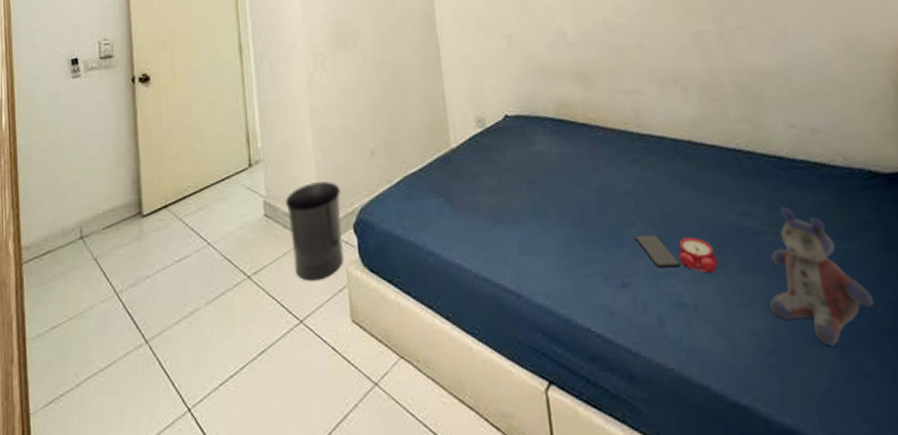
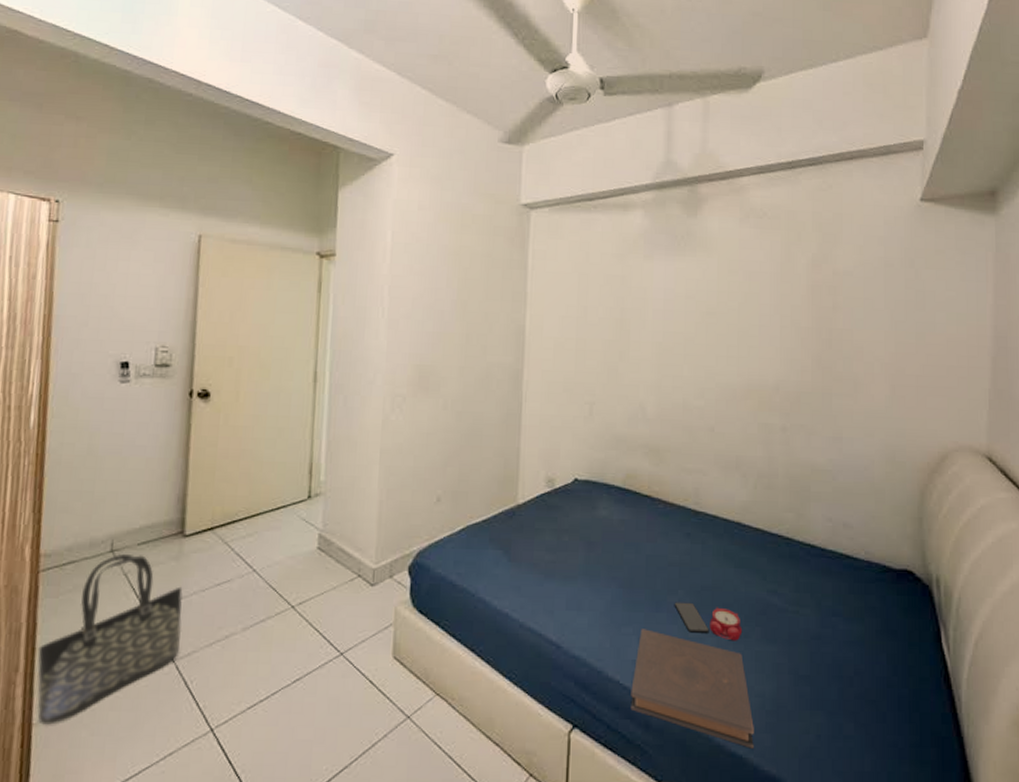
tote bag: none [28,238,151,414] -> present [36,553,183,725]
waste bin: present [286,181,344,281] -> none [342,521,401,617]
book: none [603,268,759,397] -> present [630,629,754,749]
stuffed bear: present [769,206,874,346] -> none [778,589,863,711]

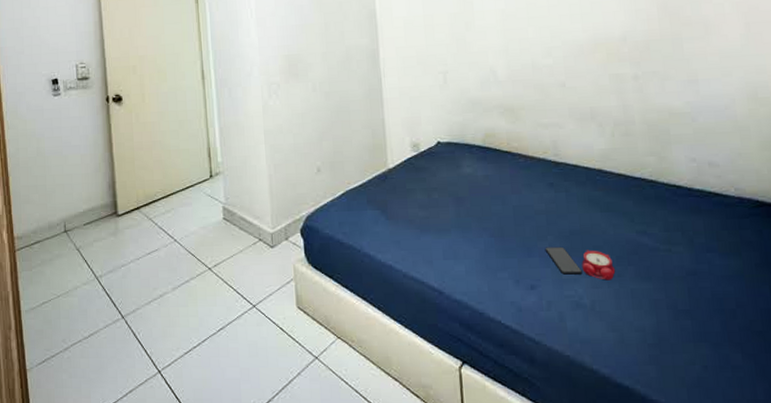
tote bag: present [36,553,183,725] -> none [23,232,126,370]
book: present [630,629,754,749] -> none [512,273,640,380]

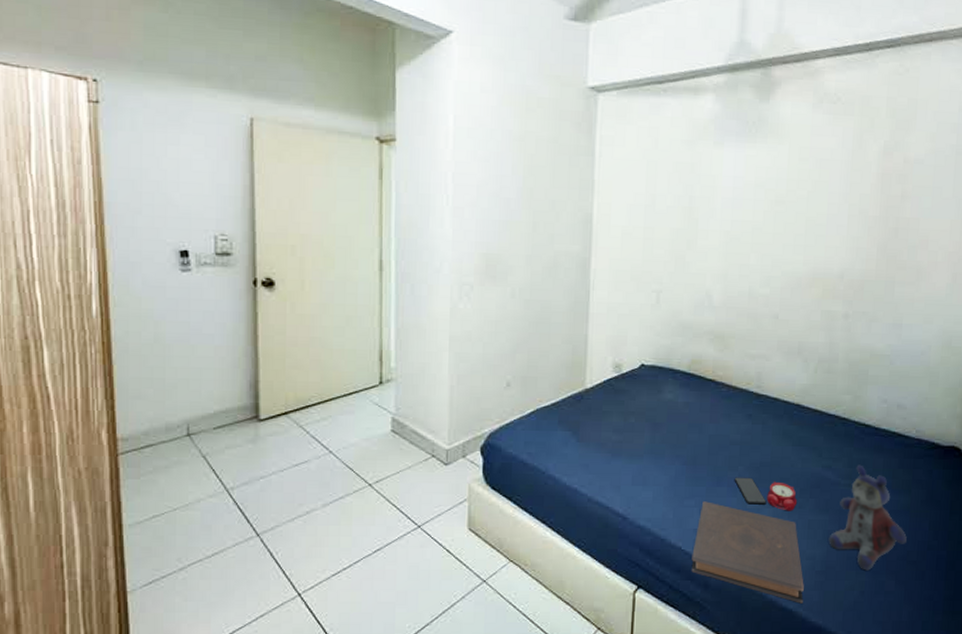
book: none [512,273,640,380] -> present [691,501,804,604]
stuffed bear: none [656,228,747,343] -> present [828,464,907,571]

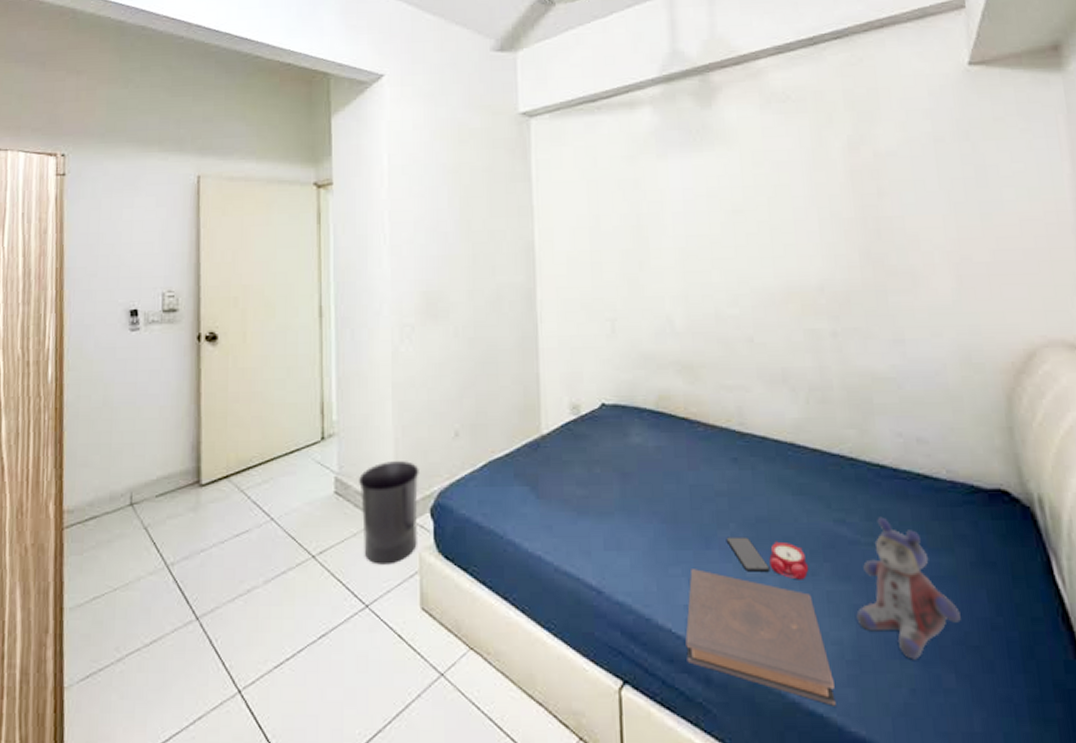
waste bin: none [415,406,472,493] -> present [359,461,419,565]

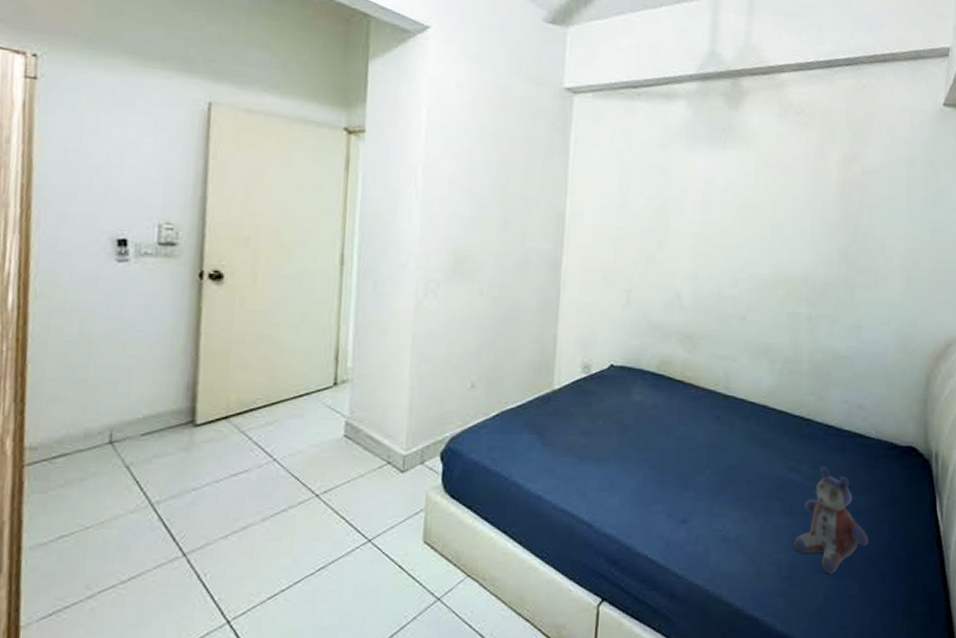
waste bin: present [359,461,419,565] -> none [370,408,433,503]
book: present [685,569,836,706] -> none [657,506,770,611]
smartphone: present [726,536,770,572] -> none [701,480,733,509]
alarm clock: present [769,541,809,580] -> none [733,484,764,515]

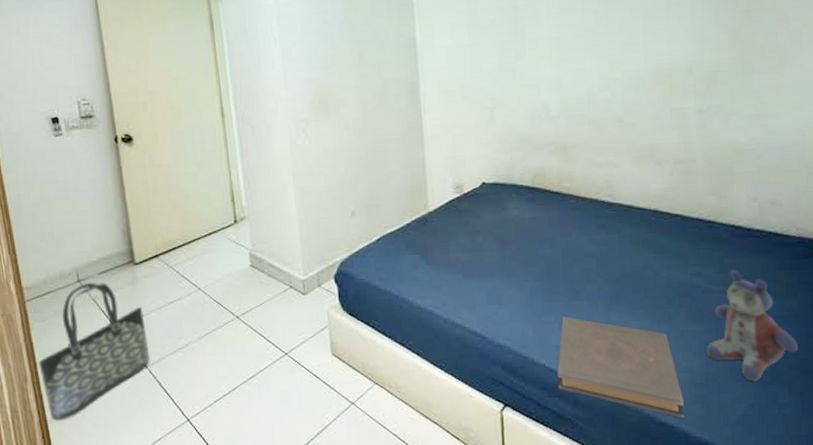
tote bag: none [23,444,194,627] -> present [38,282,150,421]
book: none [657,506,770,611] -> present [557,317,684,418]

